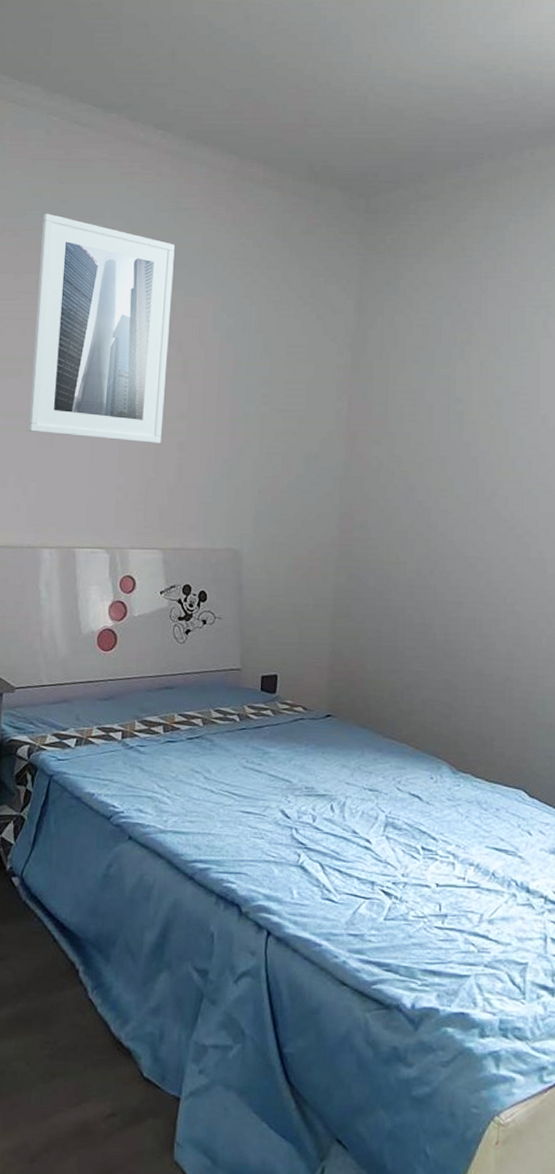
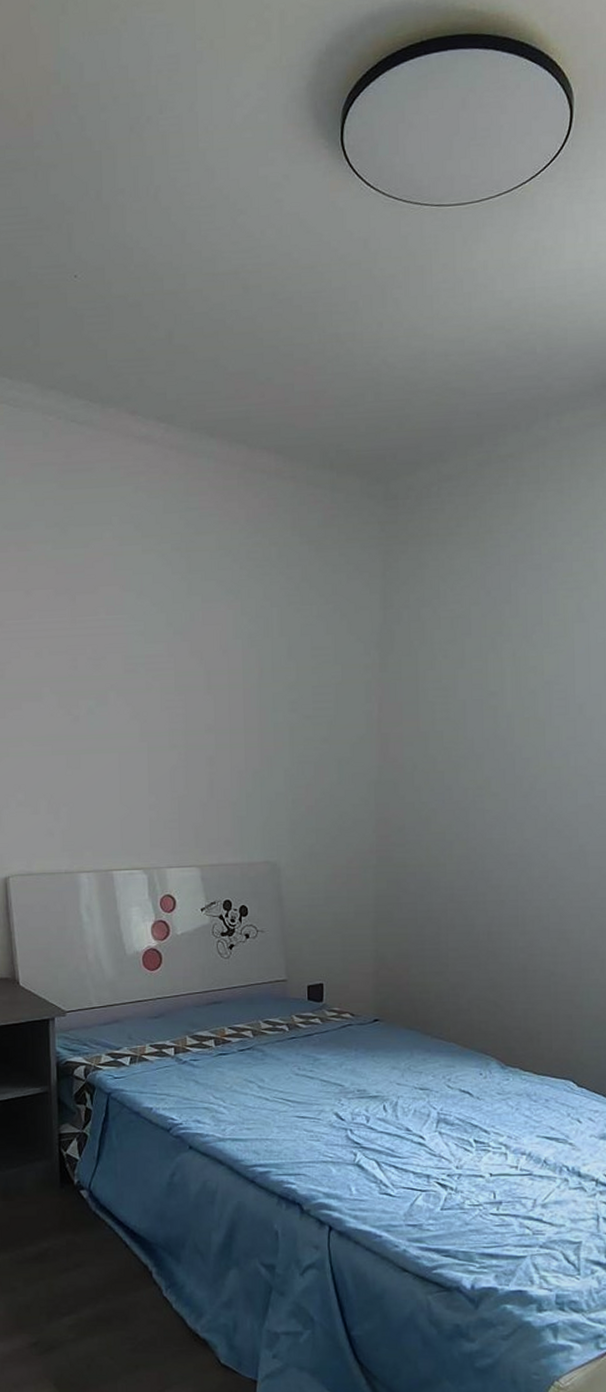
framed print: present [28,213,175,443] -> none [49,523,190,760]

